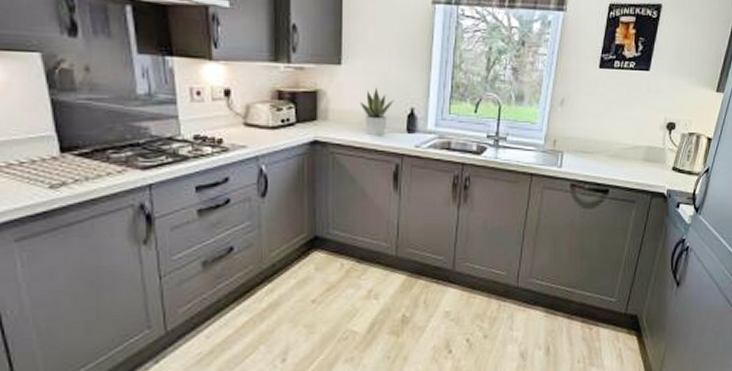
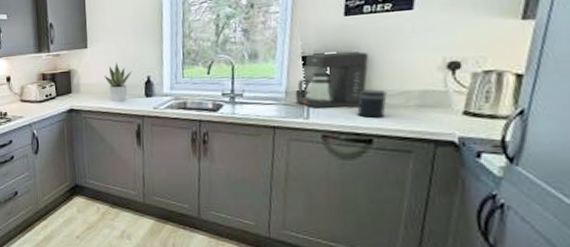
coffee maker: none [553,102,614,159] -> present [297,51,369,109]
cylinder: none [600,142,623,170] -> present [357,89,387,119]

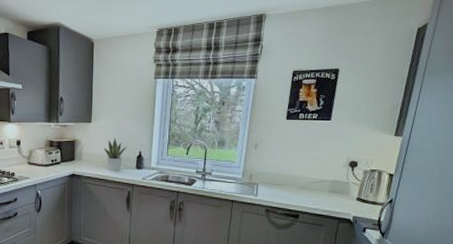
coffee maker: present [297,51,369,109] -> none [250,146,301,190]
cylinder: present [357,89,387,119] -> none [290,177,310,199]

